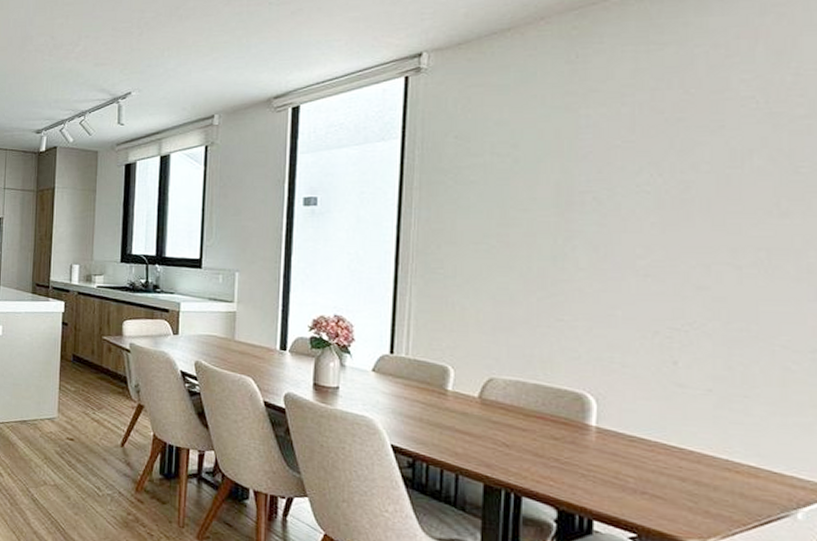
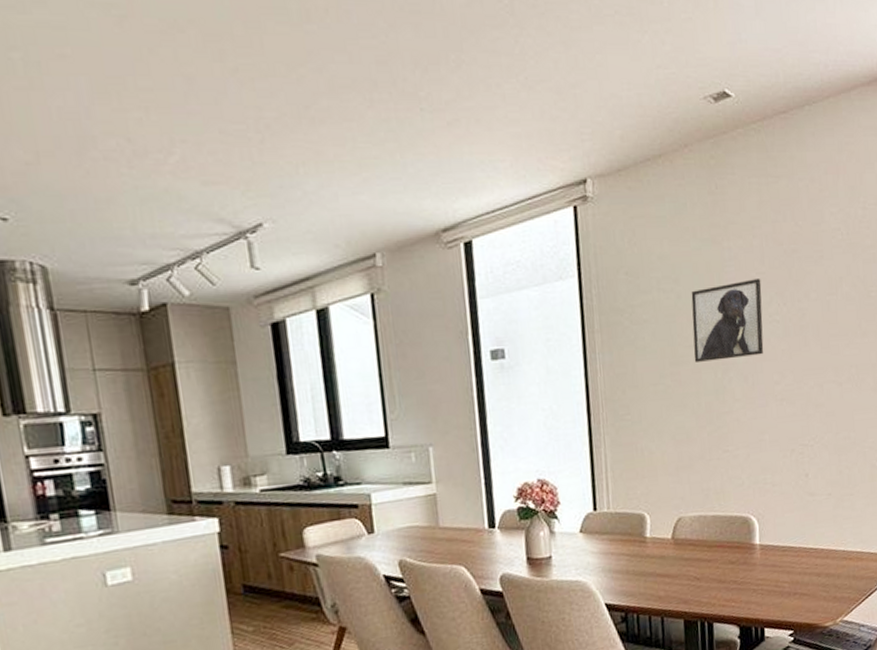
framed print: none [528,146,628,227] -> present [691,277,764,362]

